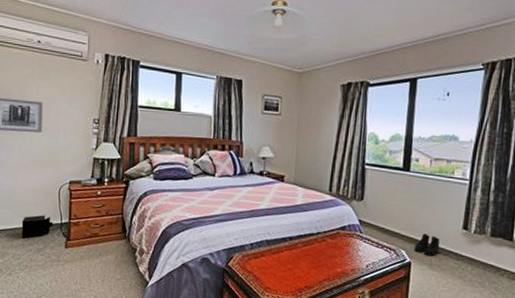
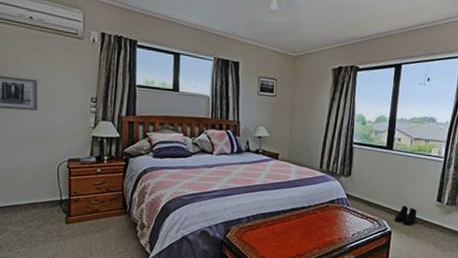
speaker: present [21,215,53,239] -> none [20,192,53,216]

